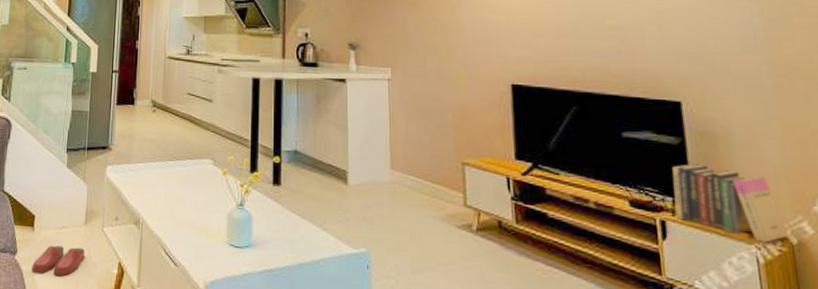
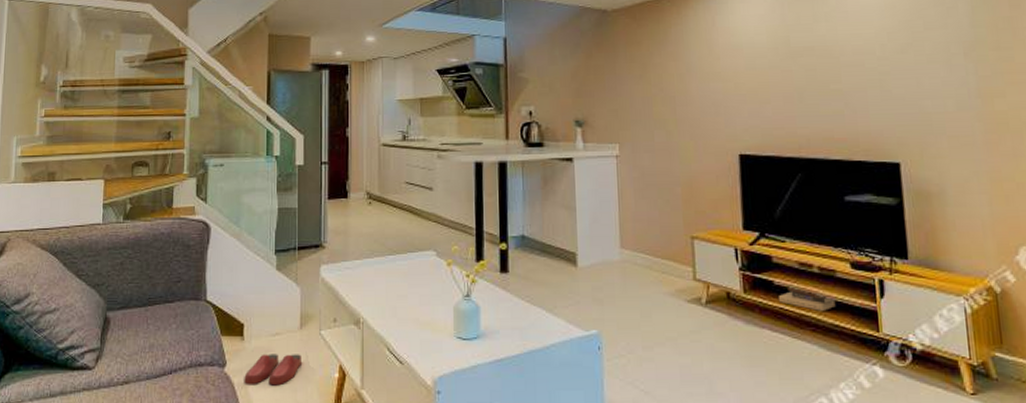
books: none [553,217,615,248] -> present [779,283,837,311]
books: present [672,164,789,242] -> none [891,223,993,292]

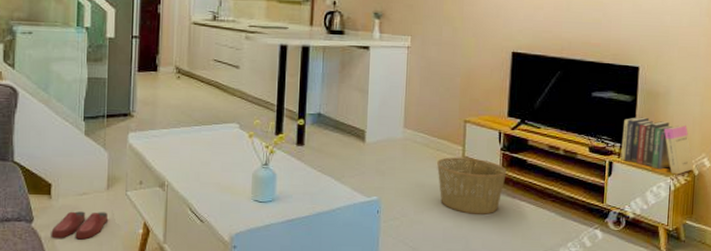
basket: none [664,280,750,349] -> present [437,157,507,215]
books: present [779,283,837,311] -> none [530,162,575,185]
books: none [891,223,993,292] -> present [621,117,694,174]

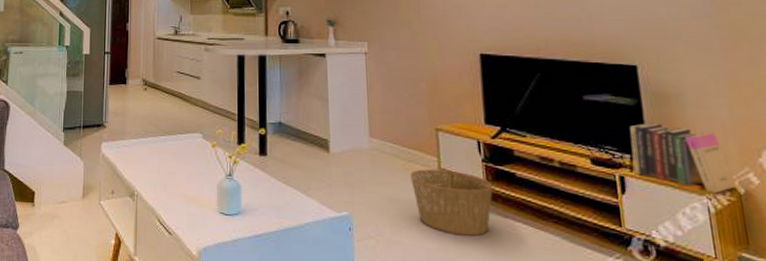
slippers: present [51,211,108,240] -> none [33,219,83,249]

